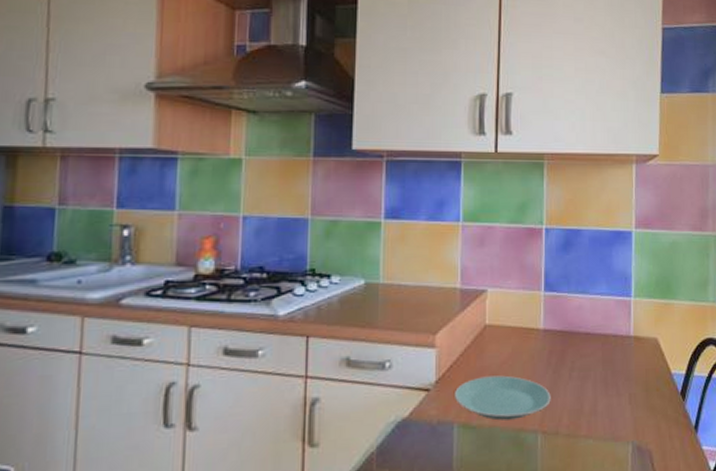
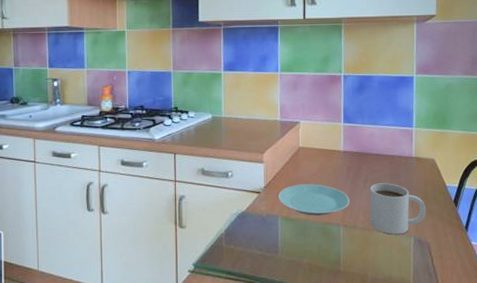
mug: none [576,371,647,442] -> present [369,183,426,235]

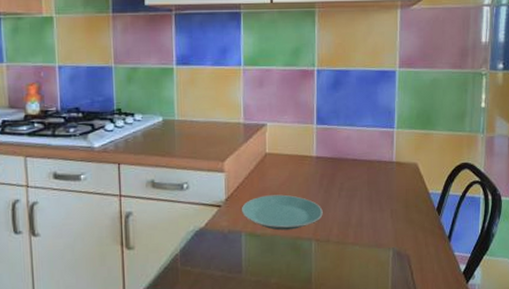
mug: present [369,183,426,235] -> none [345,191,406,248]

